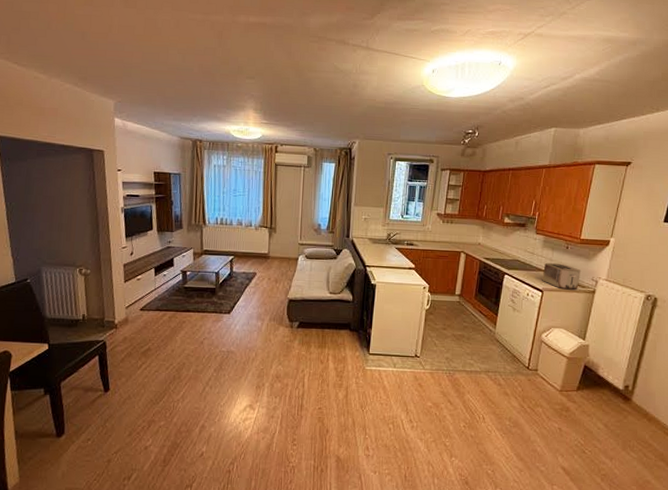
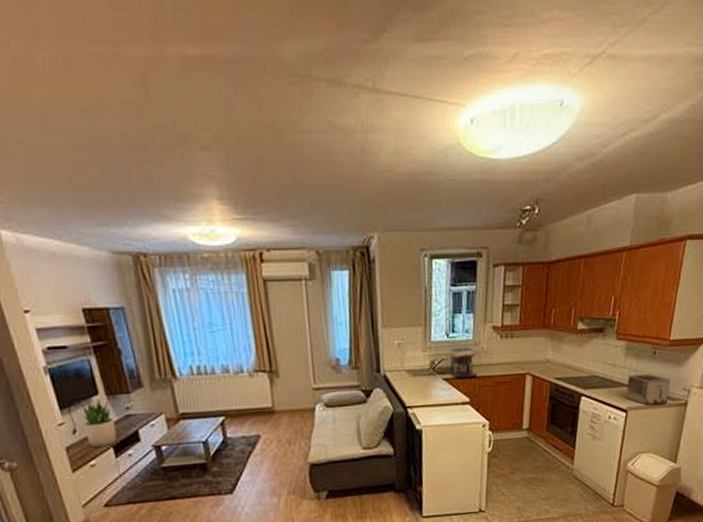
planter: none [138,233,159,267] -> present [82,398,118,447]
coffee maker: none [401,226,423,250] -> present [449,348,477,379]

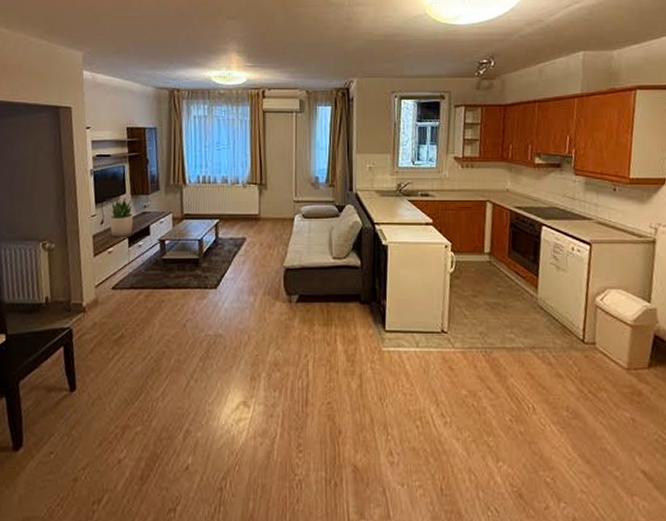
coffee maker: present [449,348,477,379] -> none [414,174,440,202]
toaster: present [626,373,672,406] -> none [588,208,636,241]

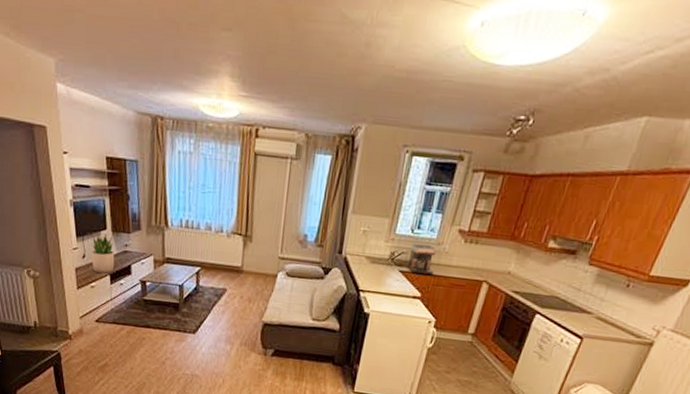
coffee maker: none [414,174,440,202] -> present [407,244,437,276]

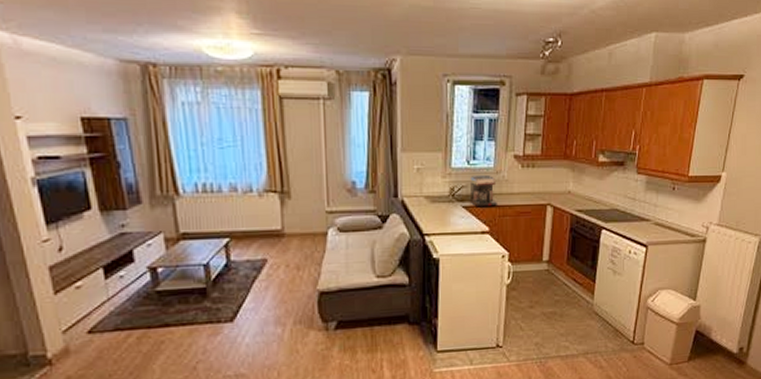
planter: present [91,234,115,274] -> none [70,214,109,267]

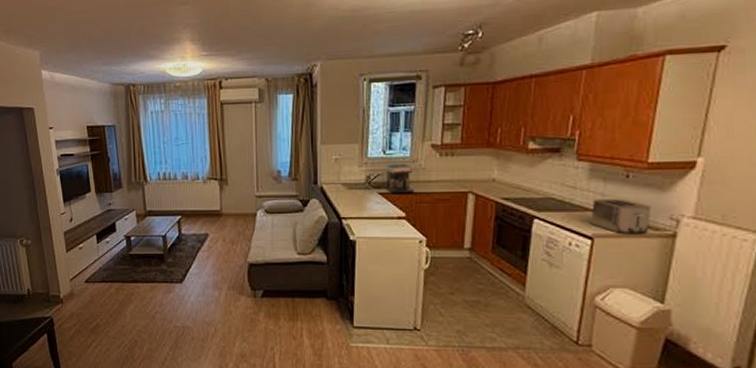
toaster: none [646,208,690,241] -> present [590,198,653,235]

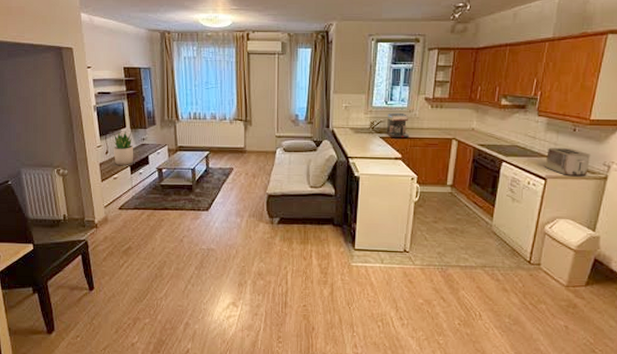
planter: none [77,195,100,233] -> present [113,131,134,165]

